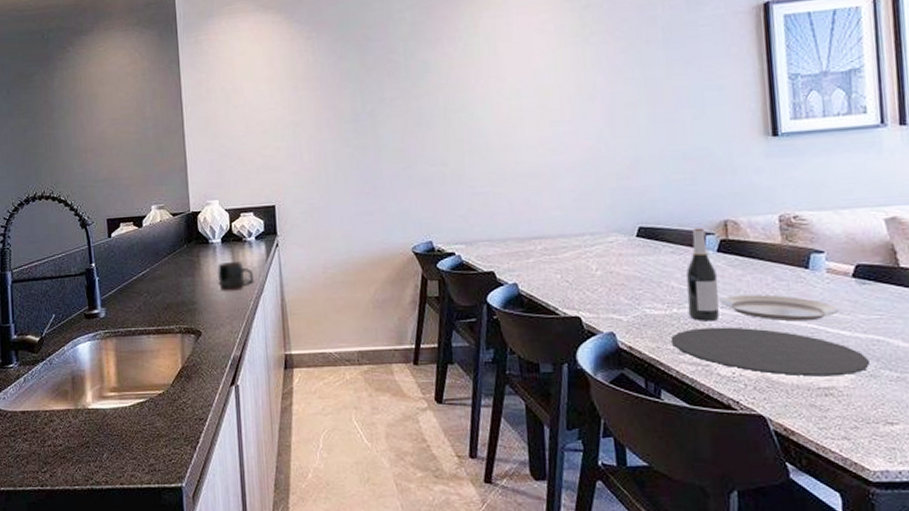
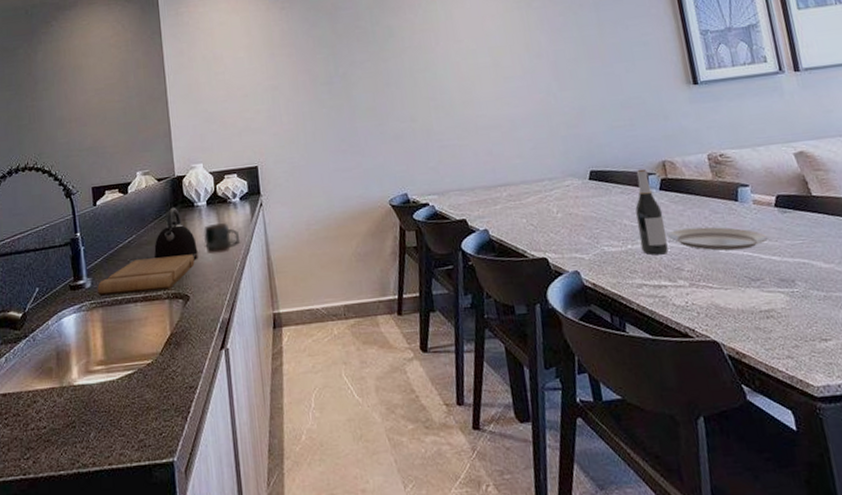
cutting board: none [111,291,208,326] -> present [97,254,195,296]
kettle: none [167,243,212,297] -> present [154,207,199,261]
placemat: present [672,327,869,377] -> none [629,259,800,301]

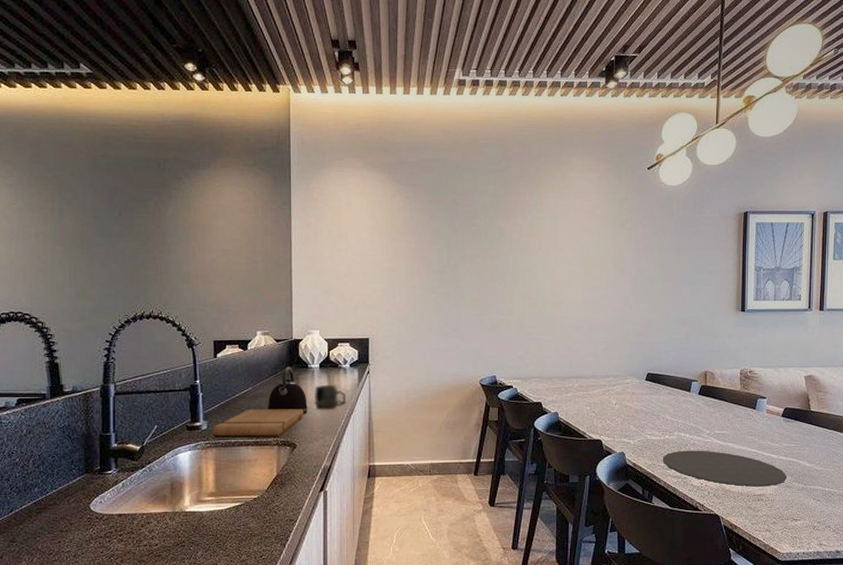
placemat: none [629,259,800,301] -> present [663,450,787,487]
wine bottle: present [635,168,668,255] -> none [676,376,697,446]
plate: present [667,227,768,251] -> none [697,427,772,447]

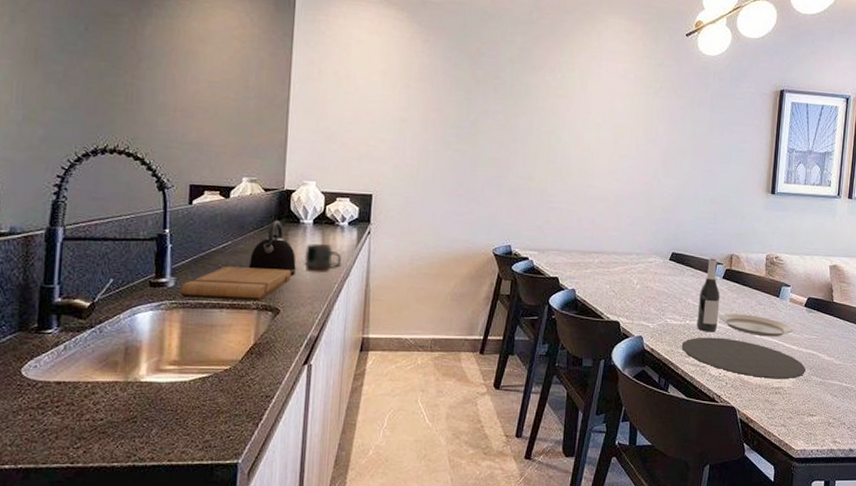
wine bottle: none [676,376,697,446] -> present [696,258,720,332]
plate: none [697,427,772,447] -> present [719,313,793,337]

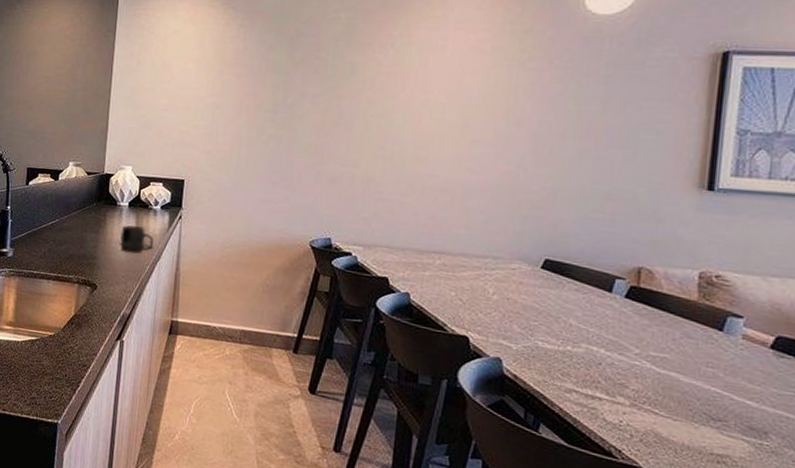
cutting board: present [181,266,291,301] -> none [17,241,108,275]
kettle: present [249,220,297,276] -> none [72,201,113,255]
placemat: present [682,337,806,379] -> none [560,369,773,447]
wine bottle: present [696,258,720,332] -> none [582,269,621,366]
plate: present [719,313,793,337] -> none [619,343,749,385]

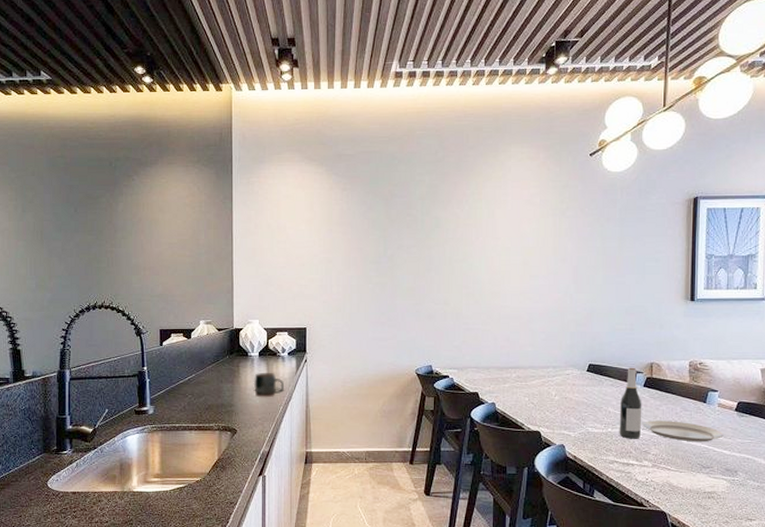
wine bottle: none [582,269,621,366] -> present [619,367,642,439]
plate: none [619,343,749,385] -> present [642,420,724,442]

